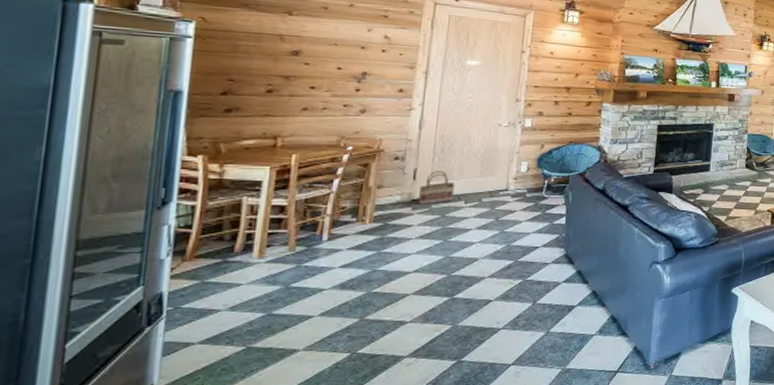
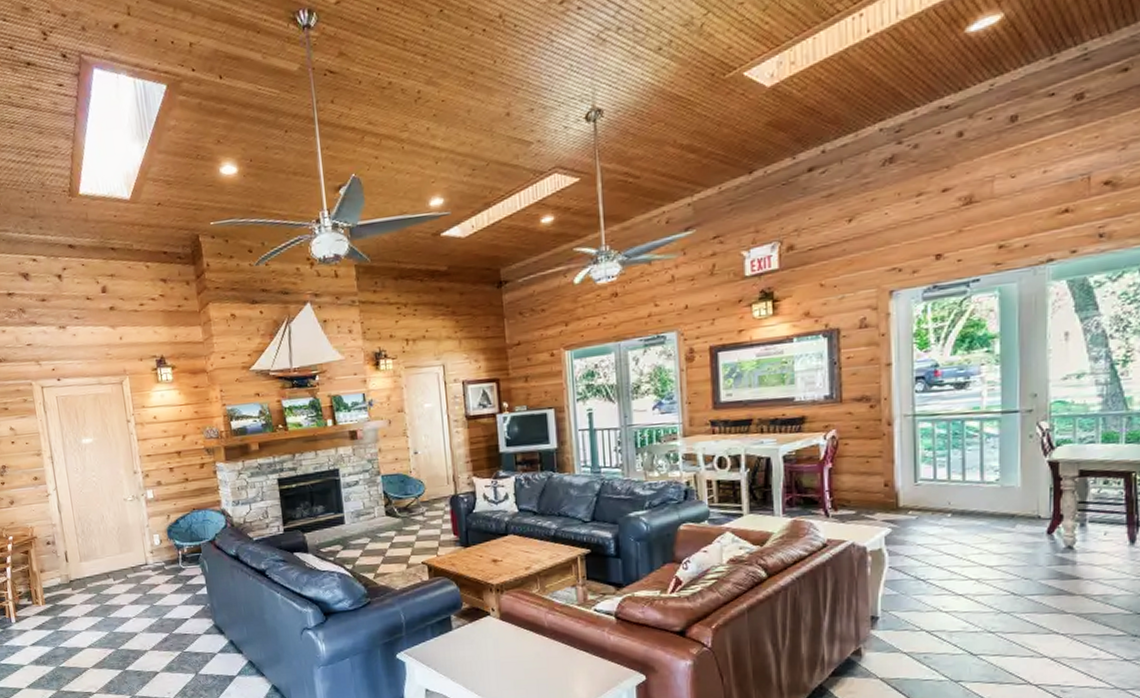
basket: present [418,170,456,205] -> none [72,551,103,585]

